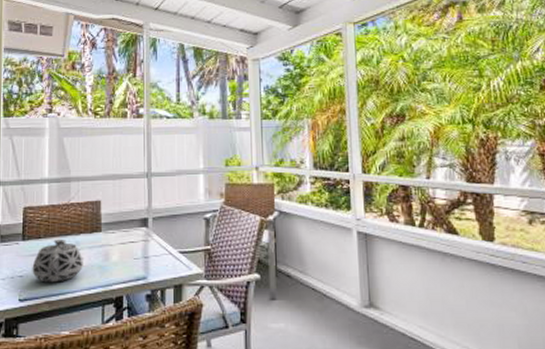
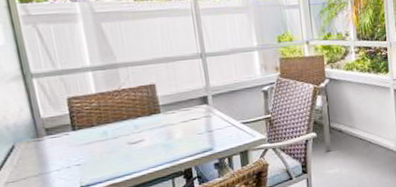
teapot: present [32,238,83,283] -> none [89,124,146,167]

